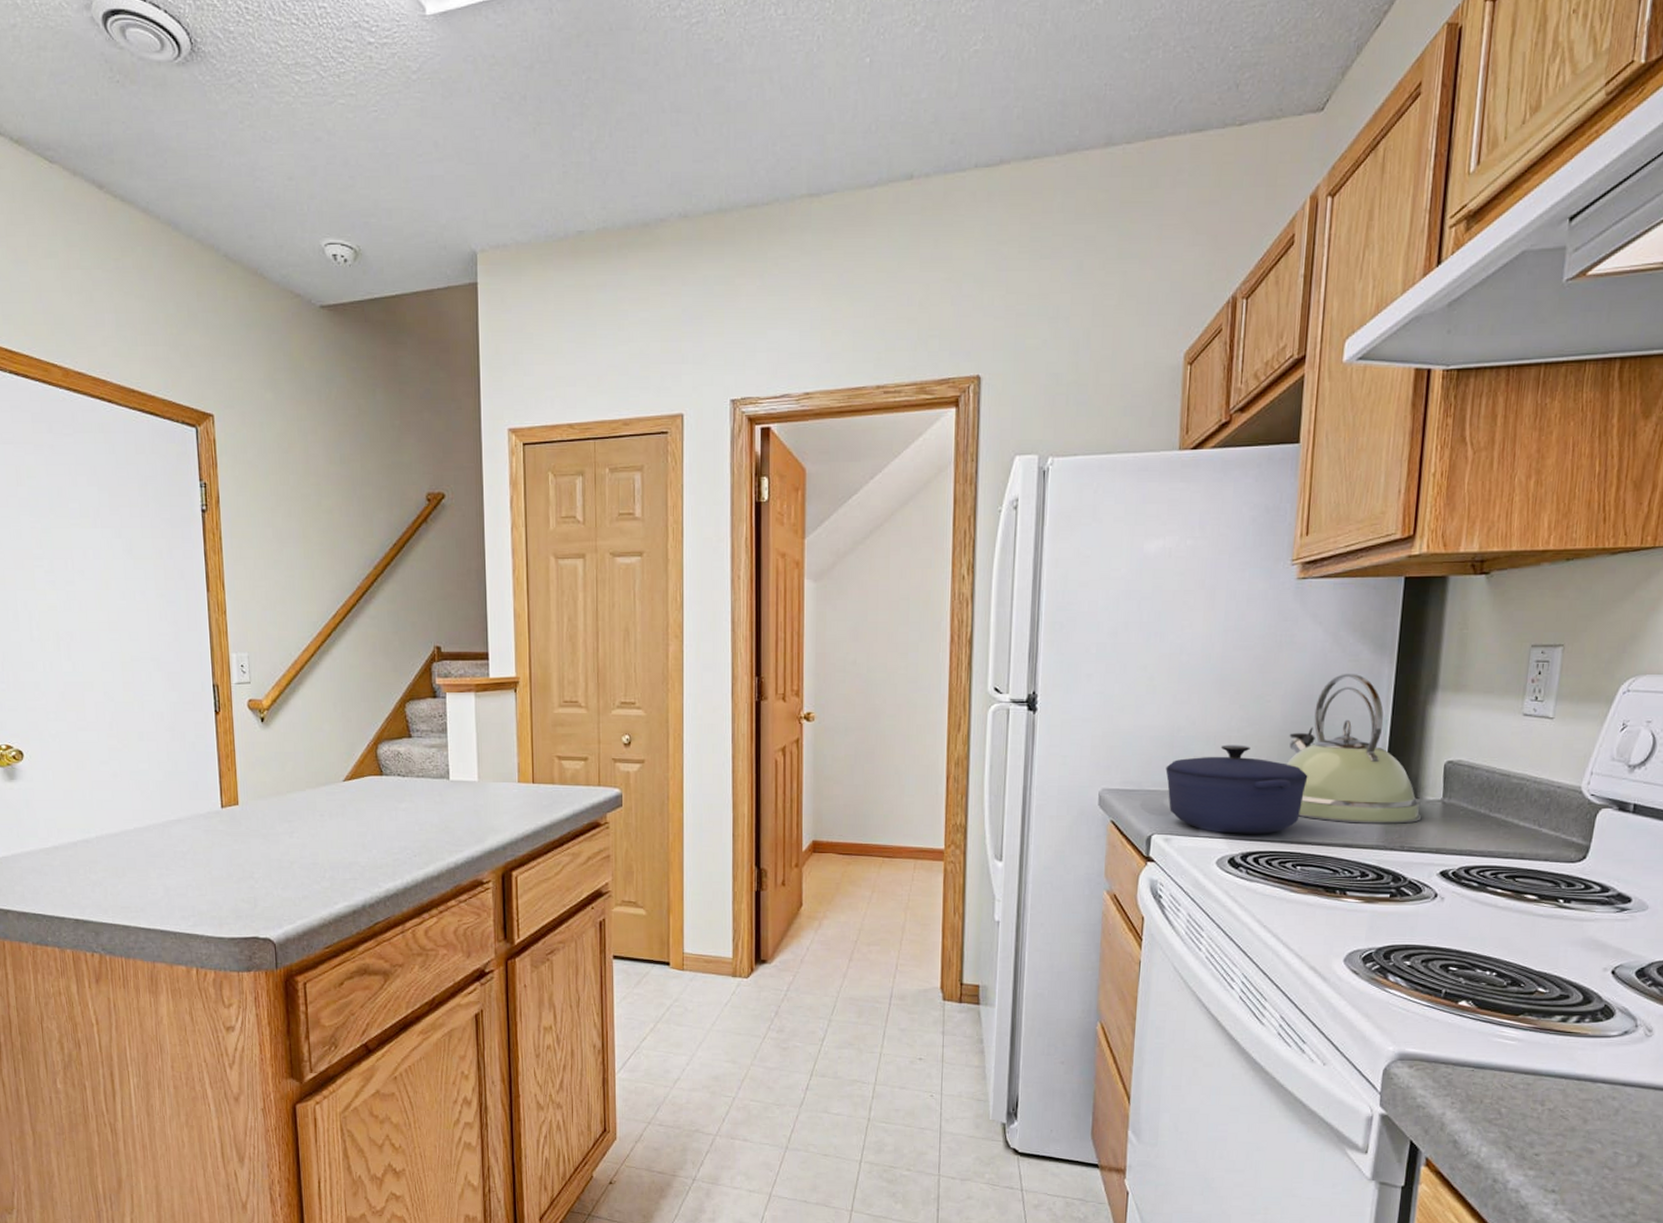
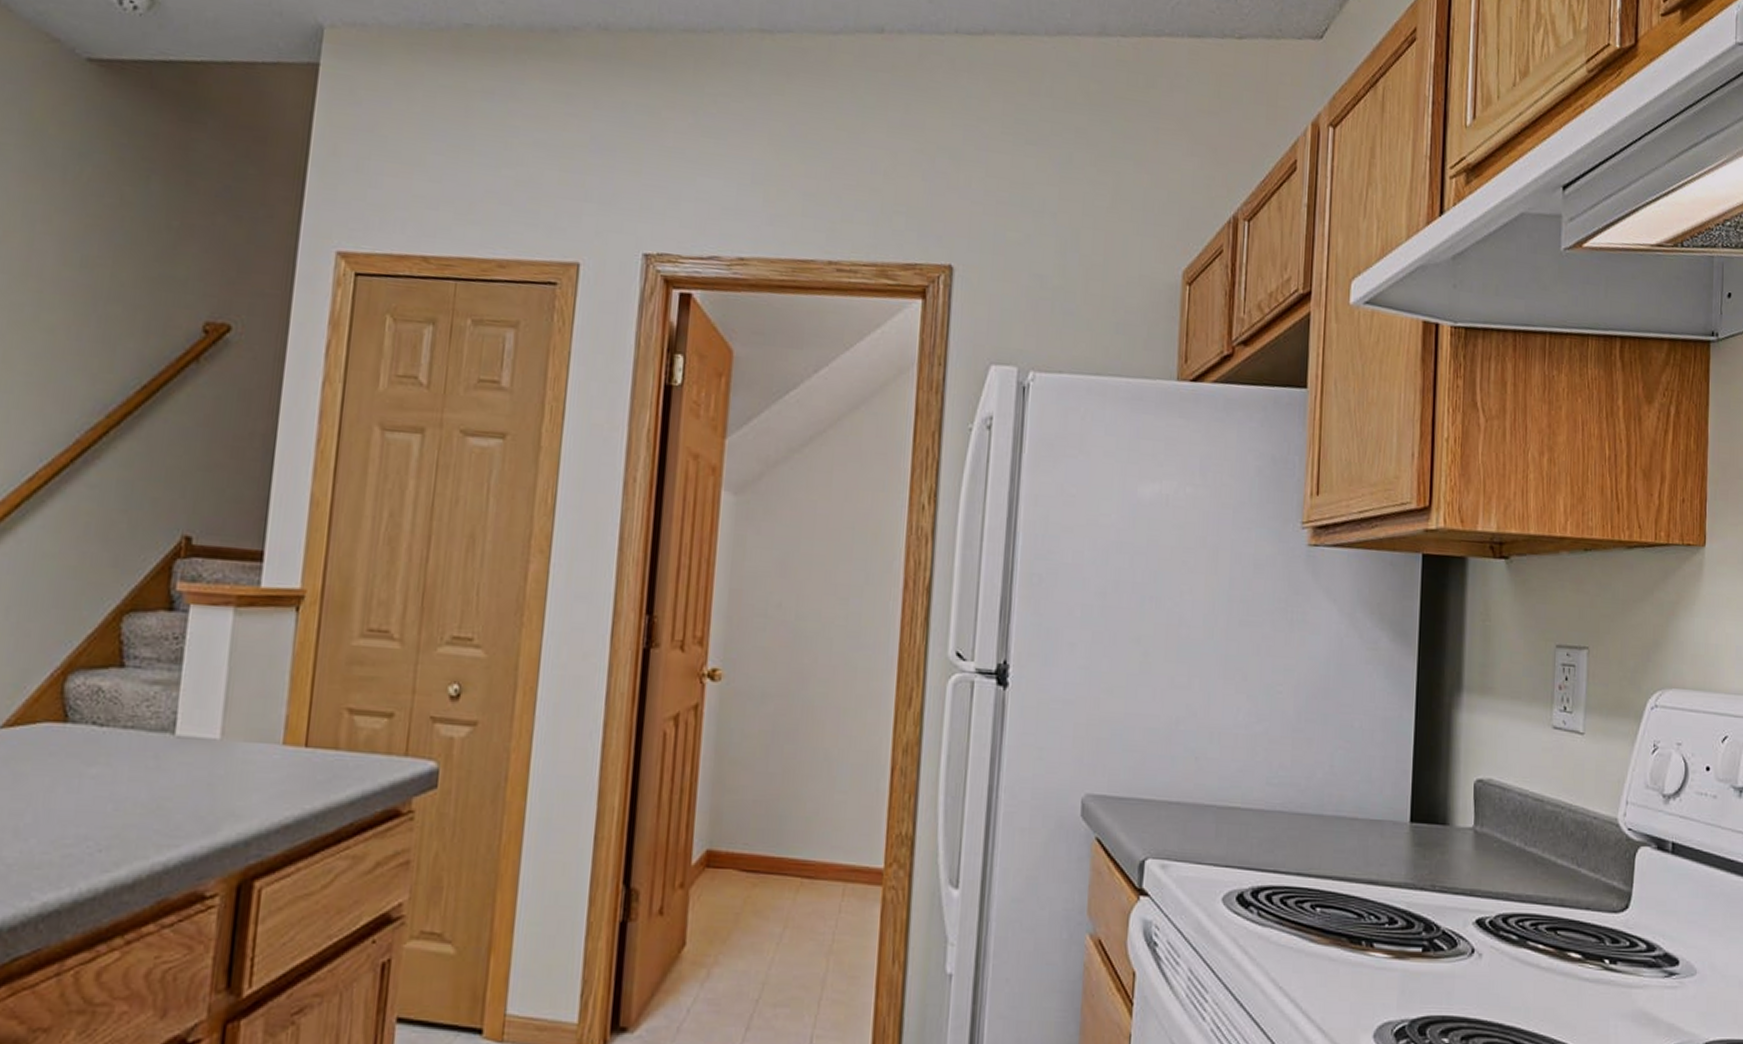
cooking pot: present [1165,744,1308,834] -> none [1162,744,1326,864]
kettle: present [1287,673,1421,825] -> none [1302,663,1452,857]

